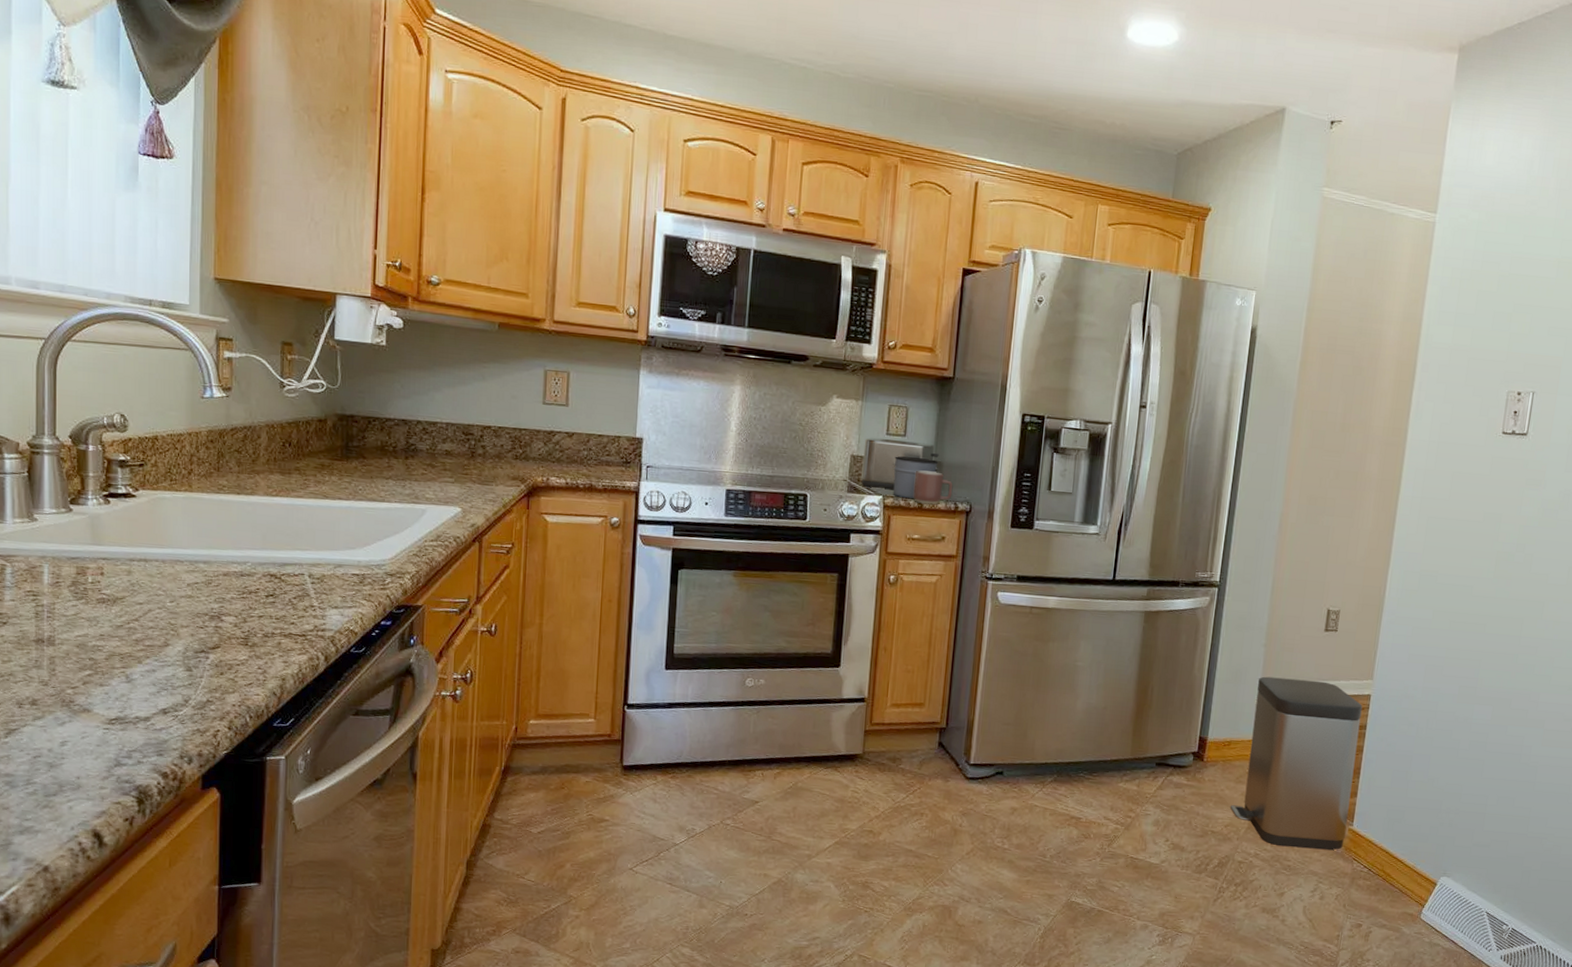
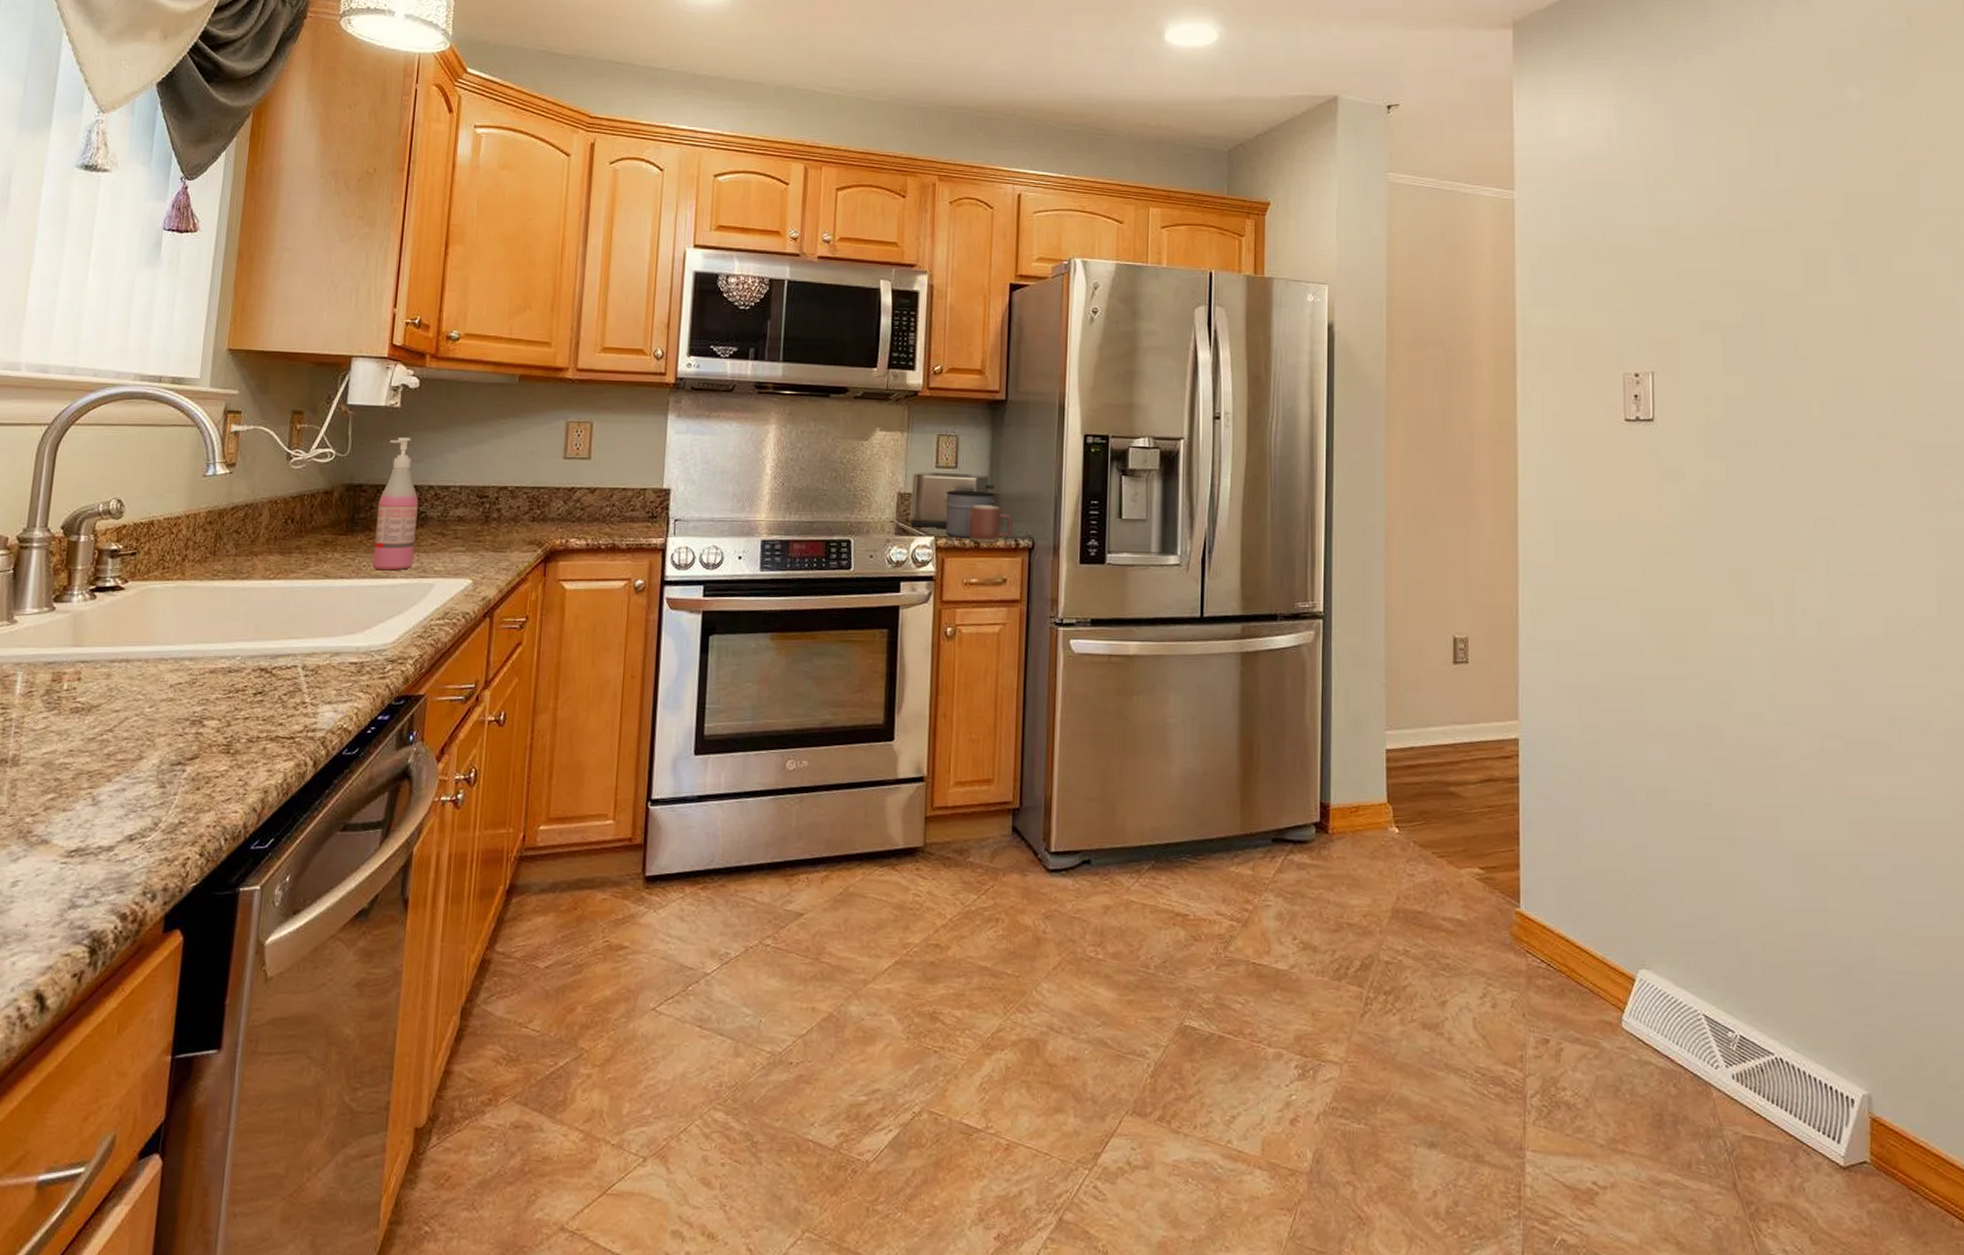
soap dispenser: none [368,374,408,496] -> present [372,438,419,571]
pedal bin: present [1229,676,1363,850] -> none [1366,723,1512,940]

